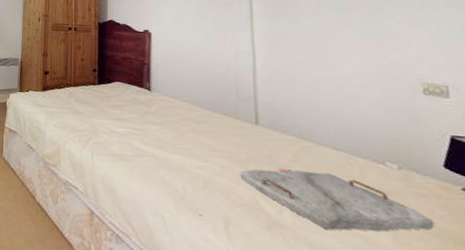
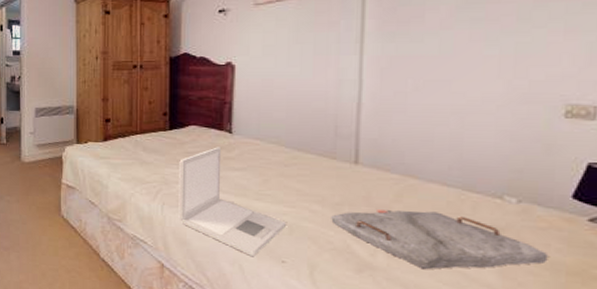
laptop: none [106,102,202,209] -> present [178,147,287,257]

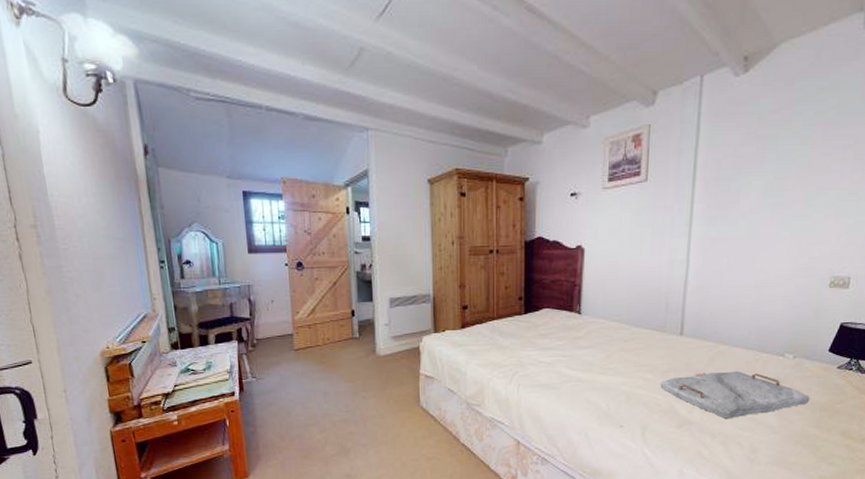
laptop: present [178,147,287,257] -> none [533,327,626,425]

